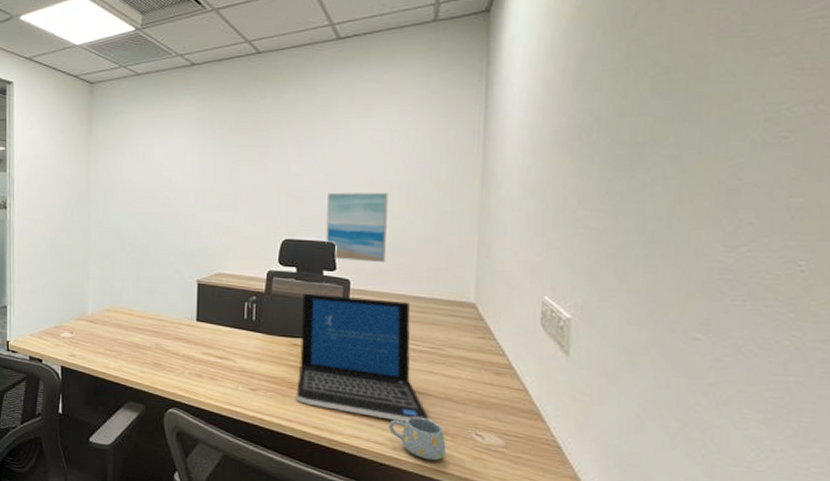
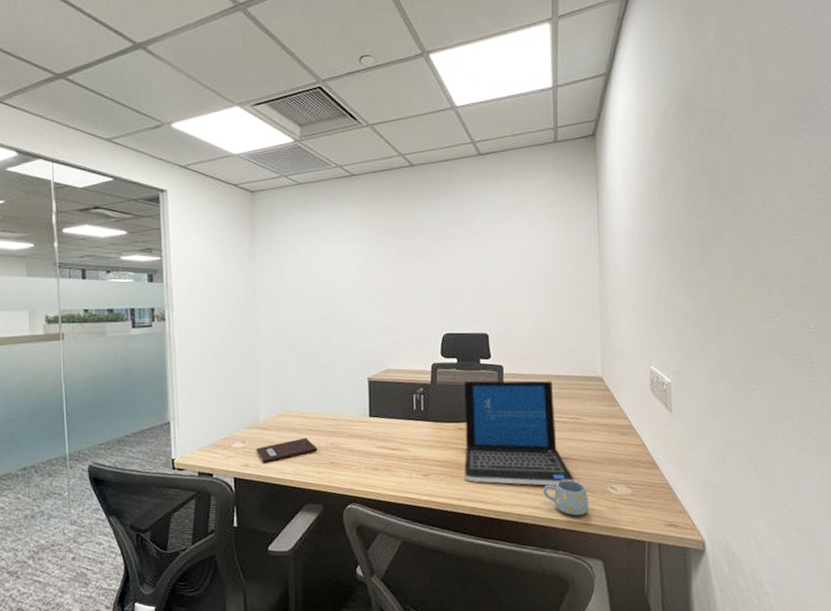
notebook: none [83,335,142,356] -> present [256,437,318,463]
wall art: present [325,192,389,263] -> none [479,287,530,349]

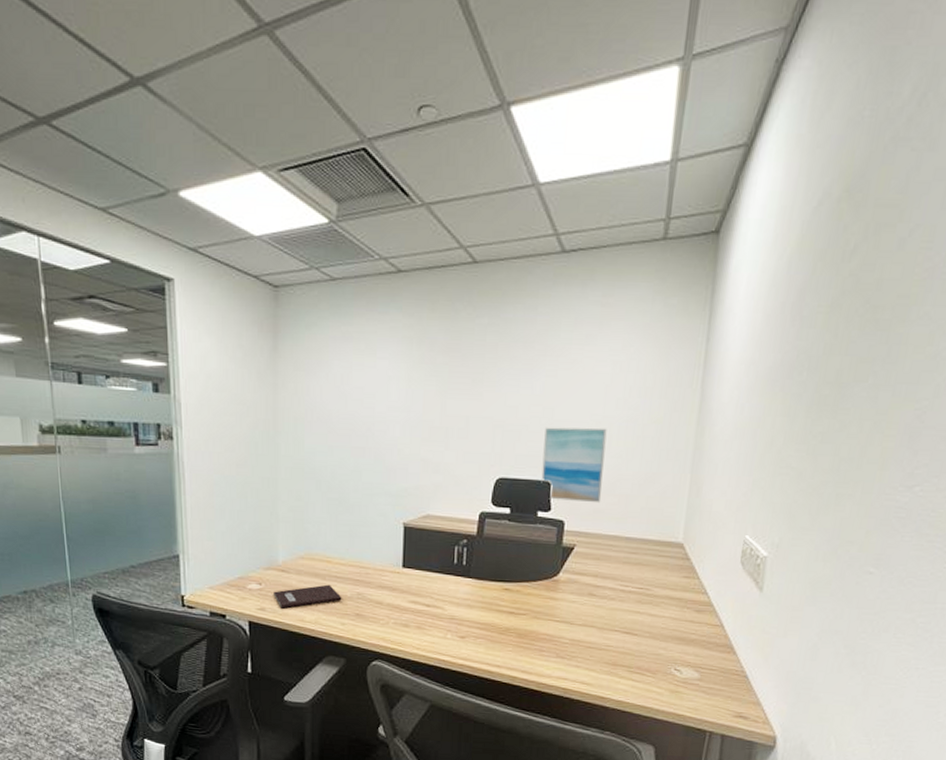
laptop: present [464,380,575,486] -> none [507,535,635,662]
wall art: none [479,287,530,349] -> present [541,427,607,503]
mug: present [542,479,589,516] -> none [594,655,648,697]

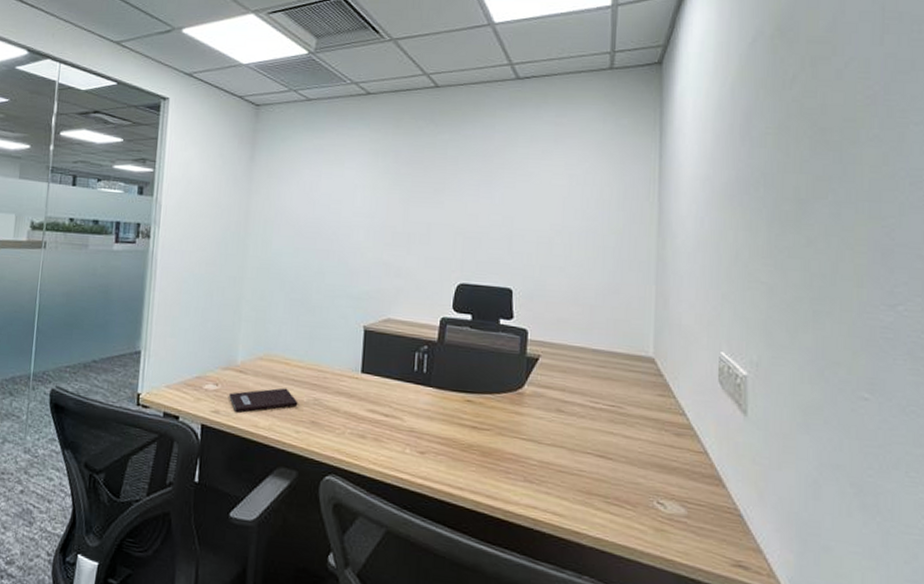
wall art: present [541,427,607,503] -> none [502,235,567,313]

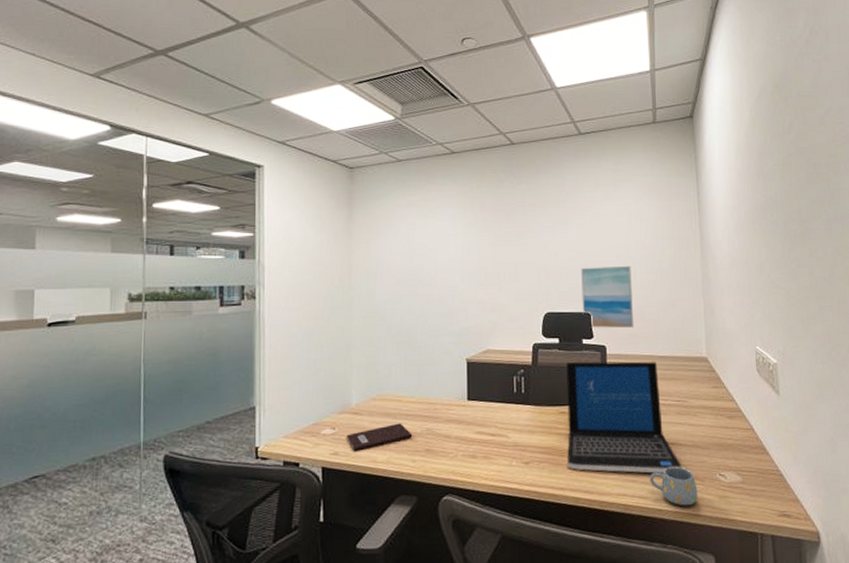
laptop: none [469,343,611,490] -> present [566,361,683,474]
wall art: none [502,235,567,313] -> present [581,265,633,329]
mug: none [567,482,628,534] -> present [649,466,698,506]

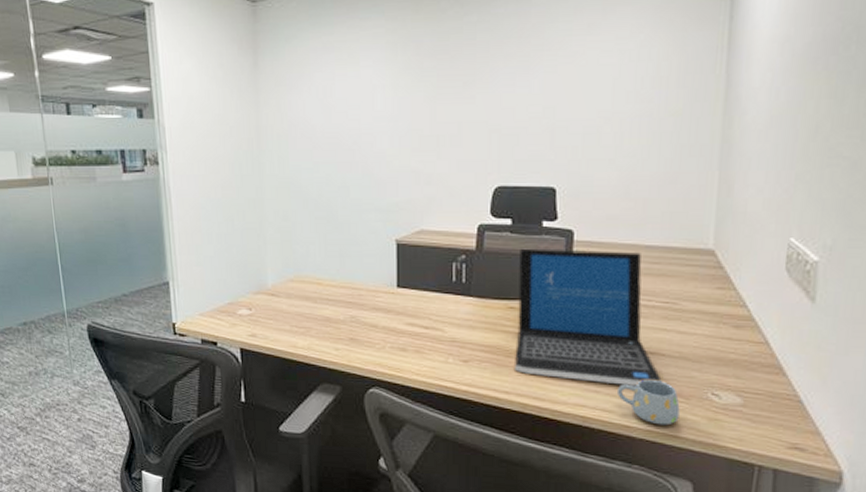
notebook: present [347,423,413,451] -> none [264,308,335,334]
wall art: present [581,265,633,329] -> none [545,125,617,209]

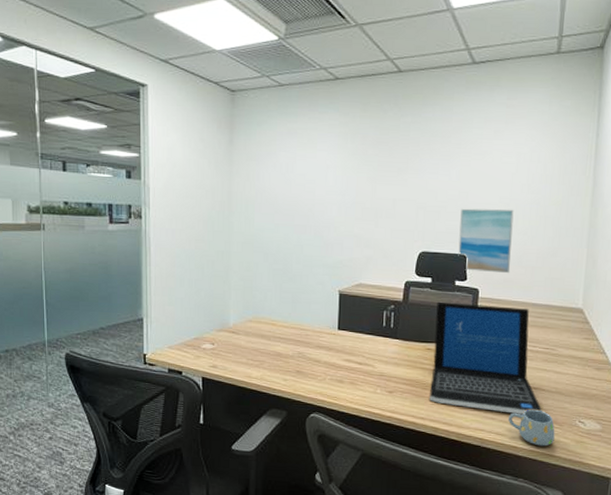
wall art: none [545,125,617,209] -> present [458,208,514,274]

